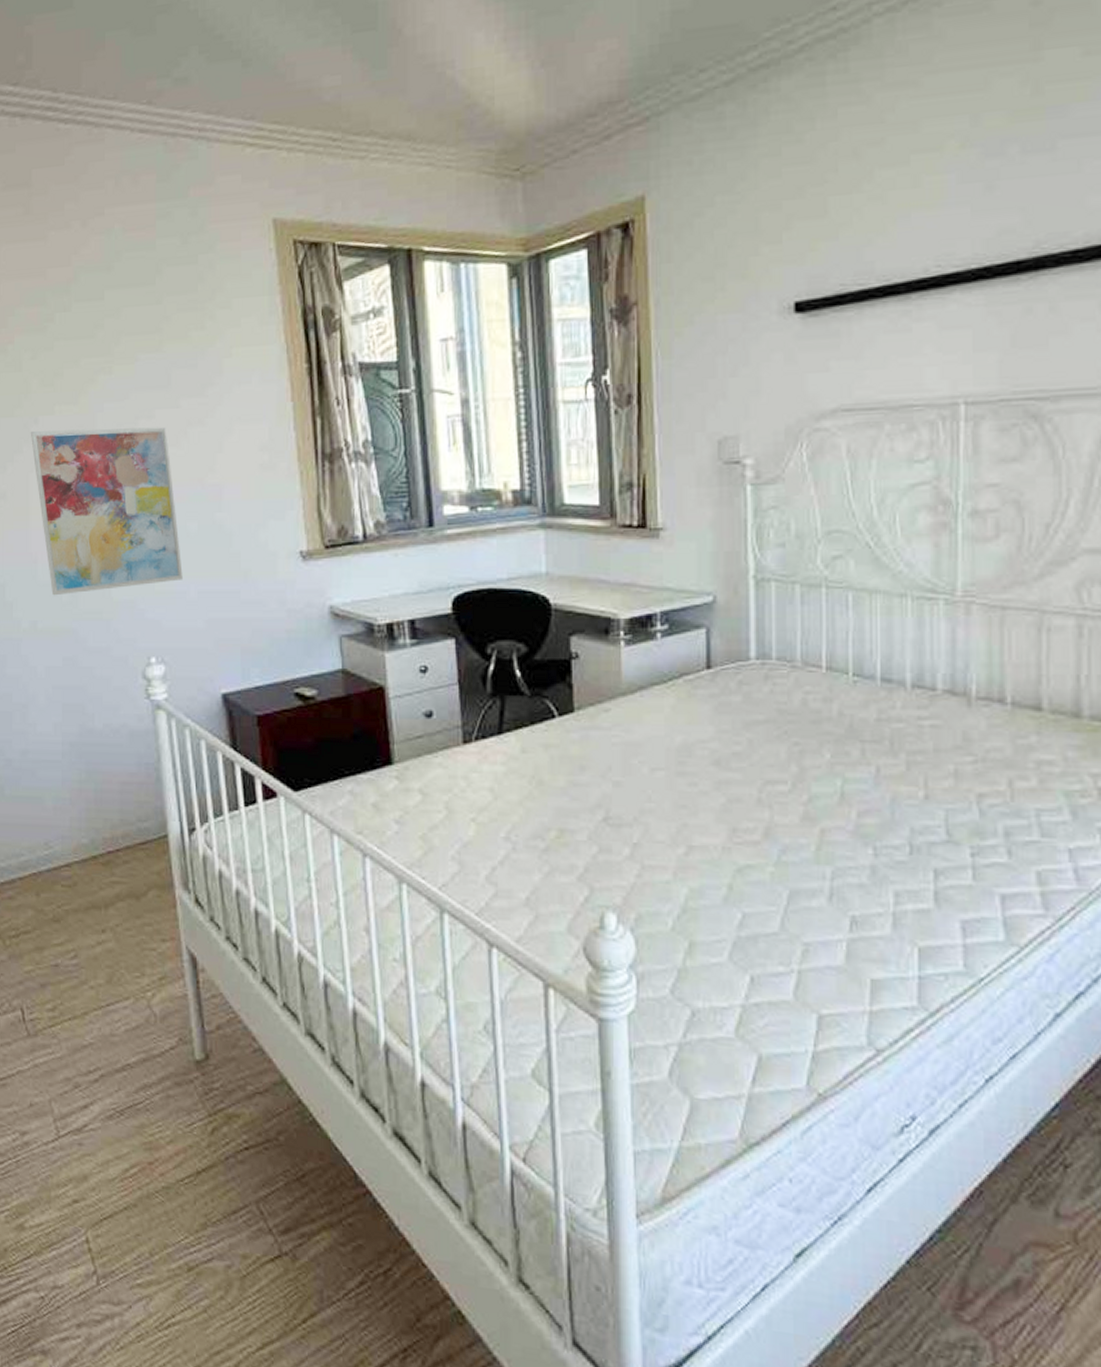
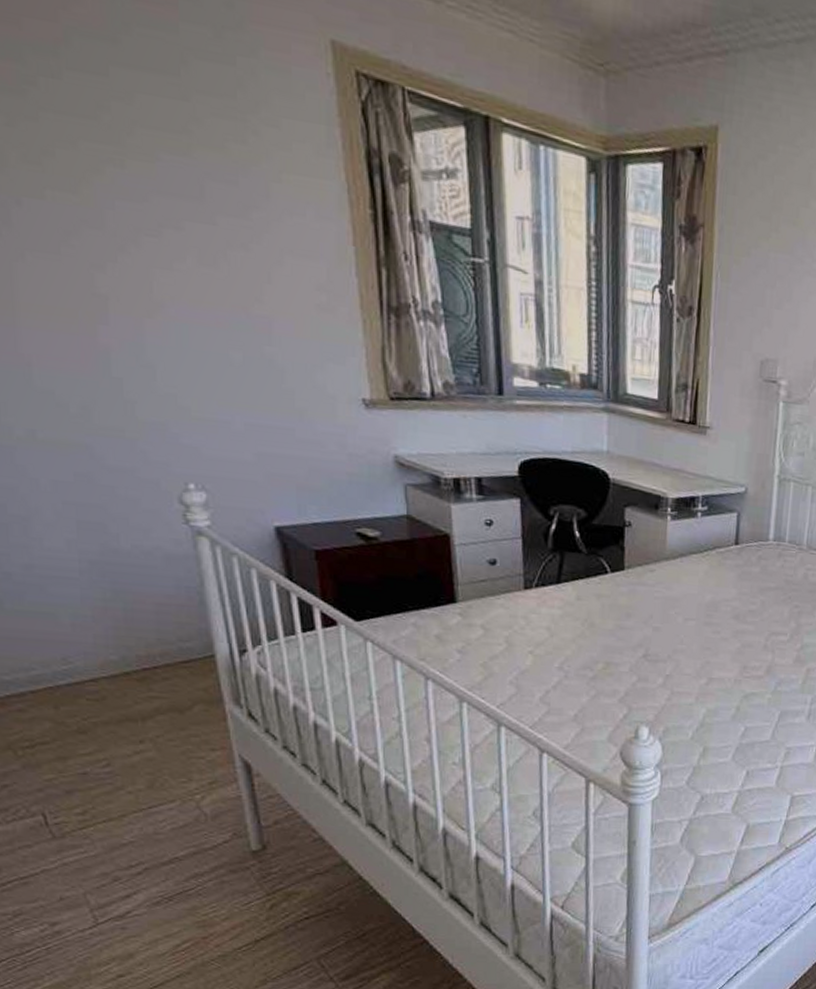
wall art: present [30,426,183,596] -> none [10,212,226,410]

